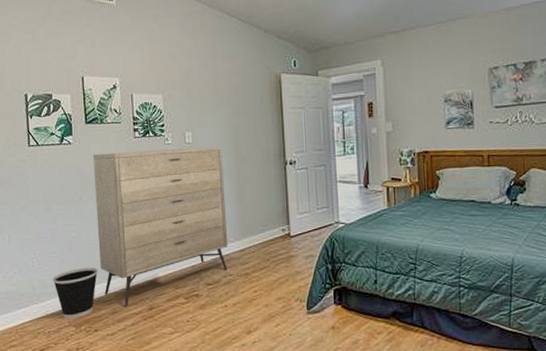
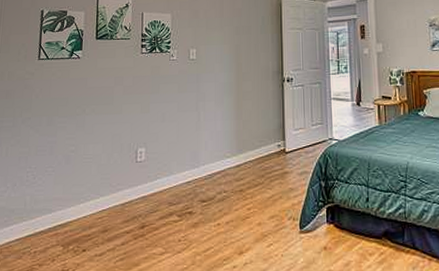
wastebasket: present [52,267,99,319] -> none [45,182,93,238]
dresser: present [93,147,229,307] -> none [96,63,225,225]

